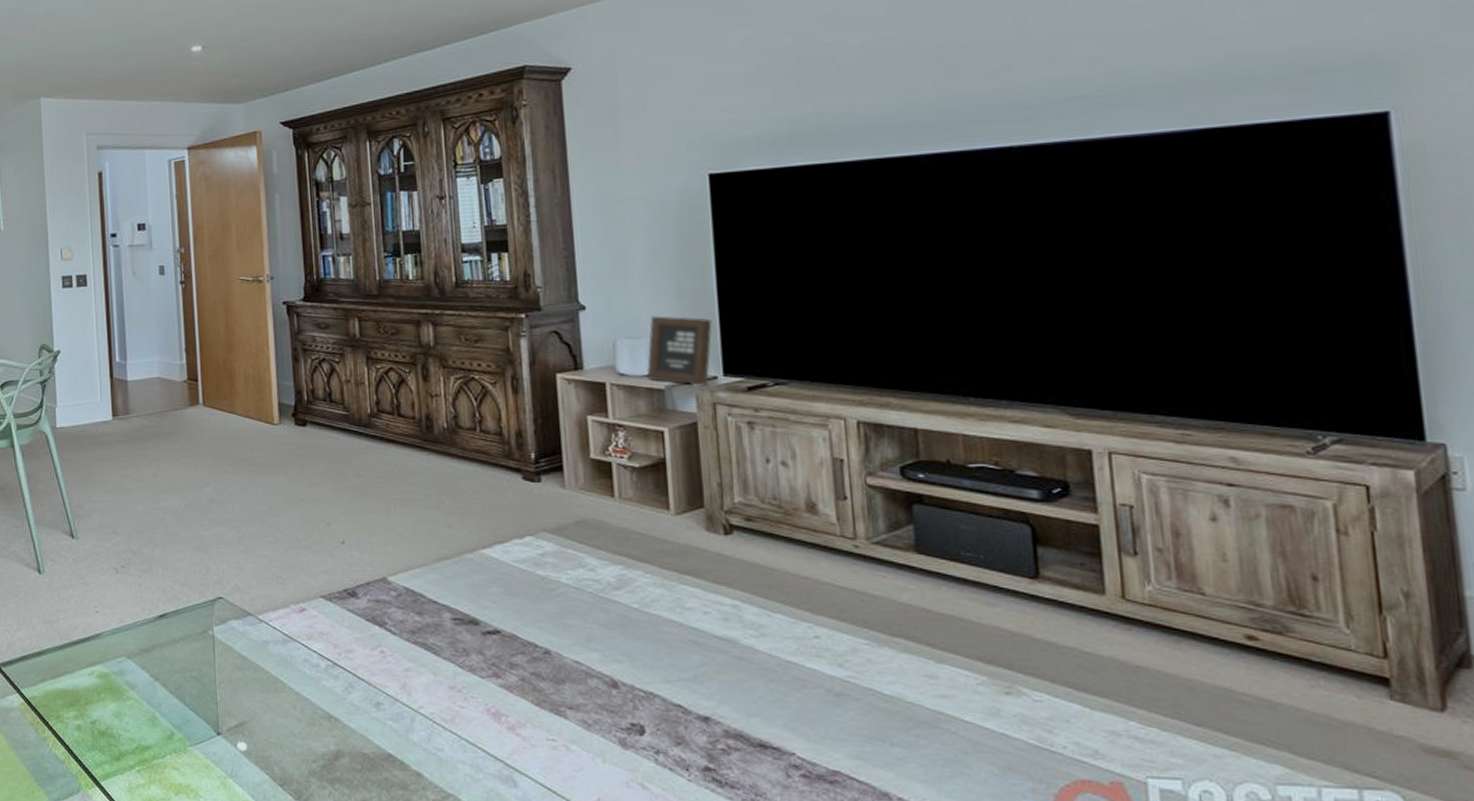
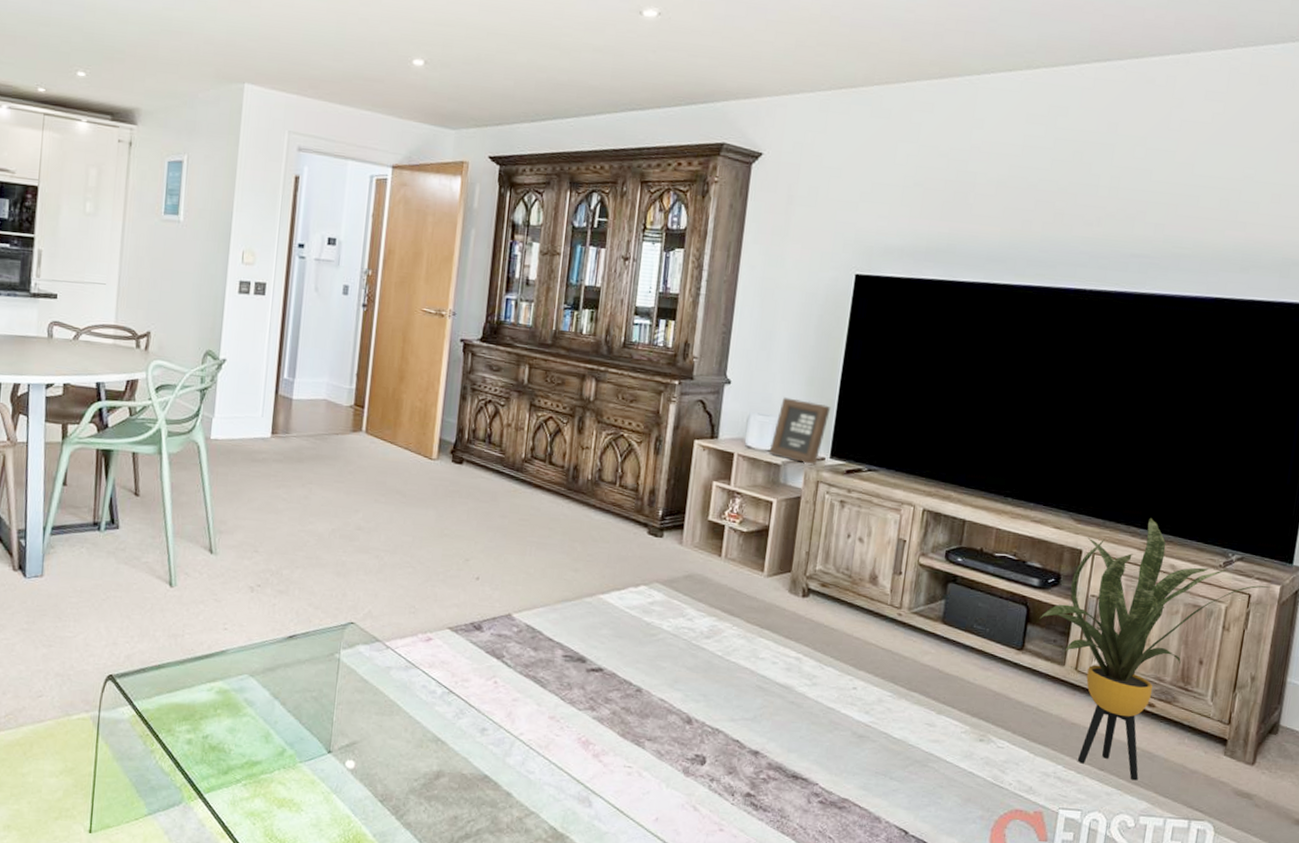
house plant: none [1052,402,1398,738] -> present [1039,517,1270,781]

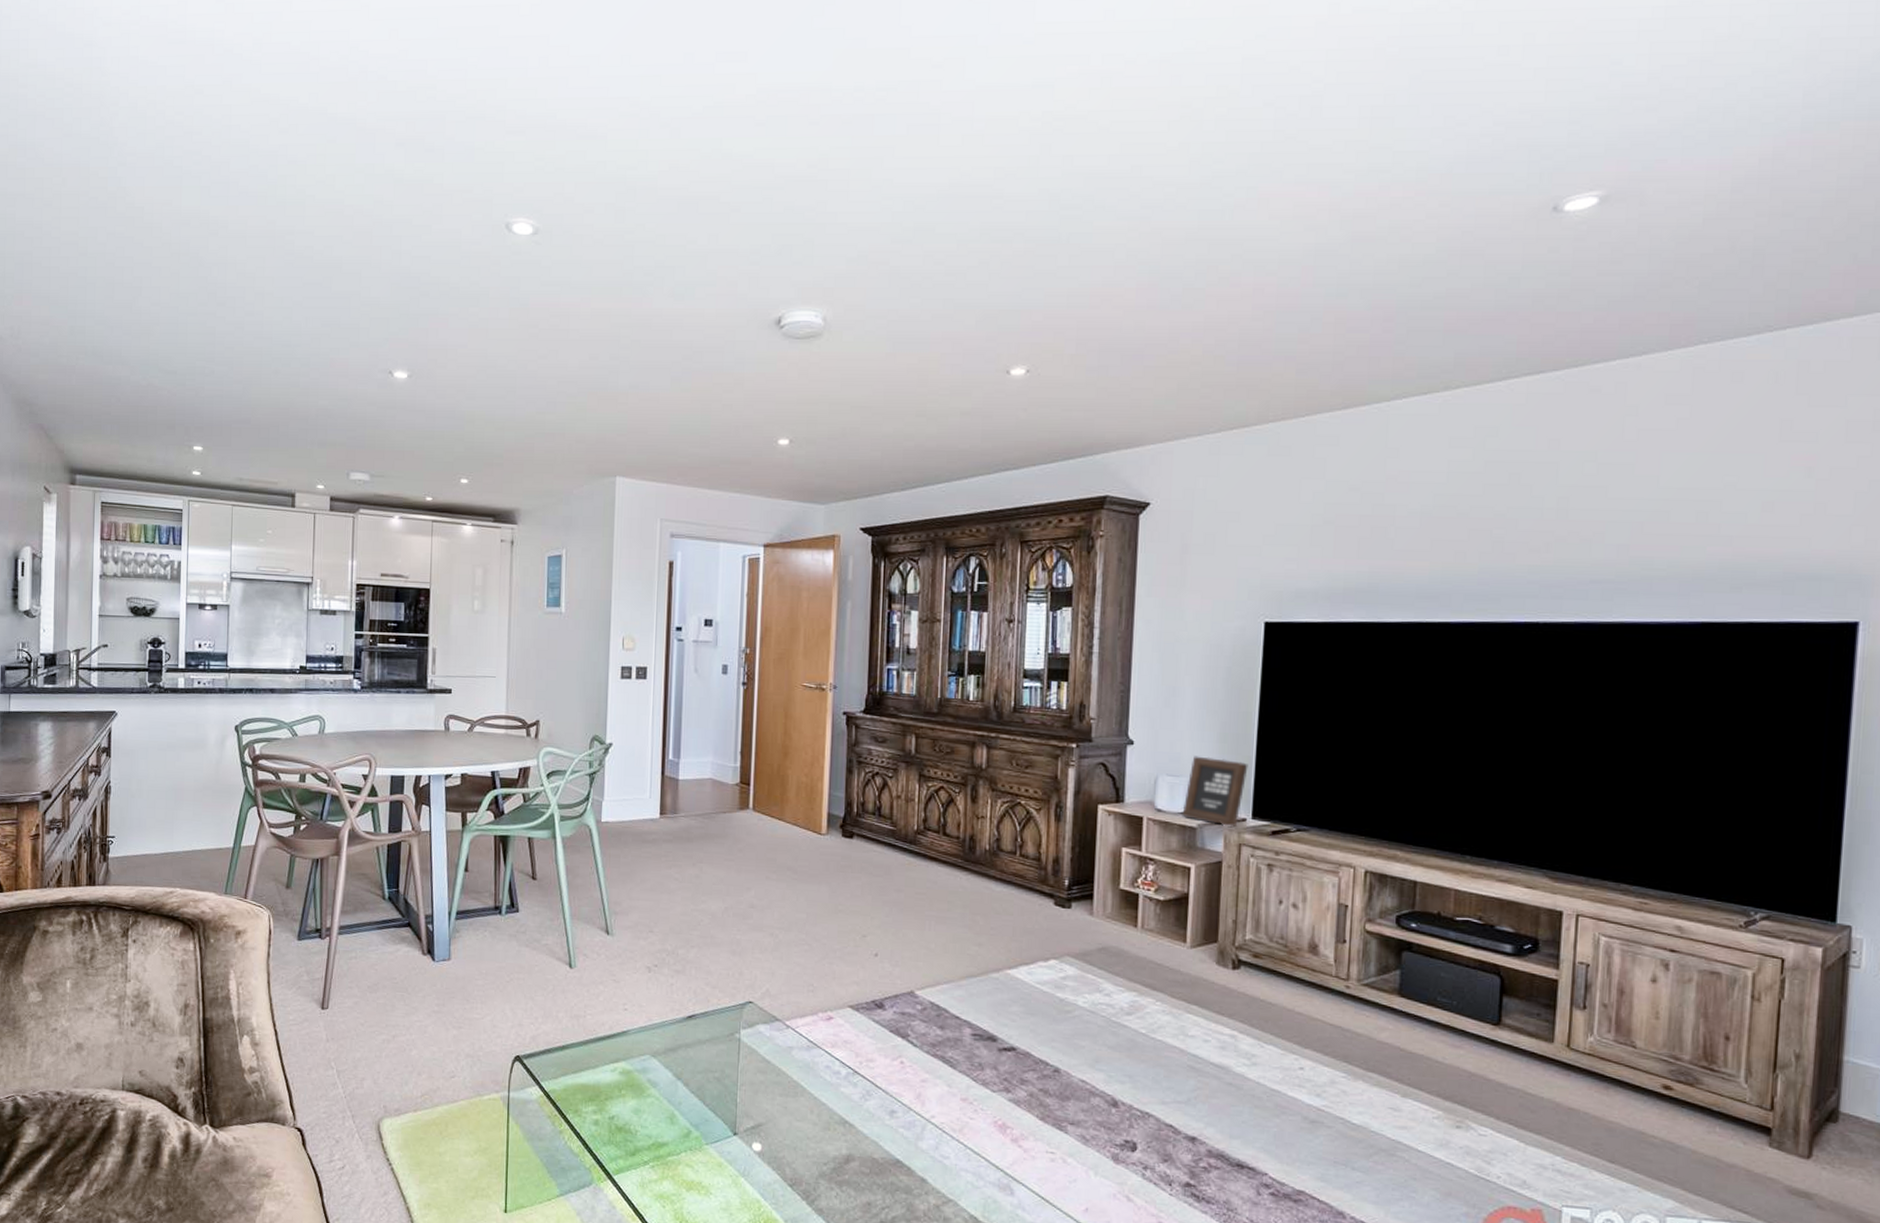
house plant: present [1039,517,1270,781] -> none [1517,873,1809,1176]

